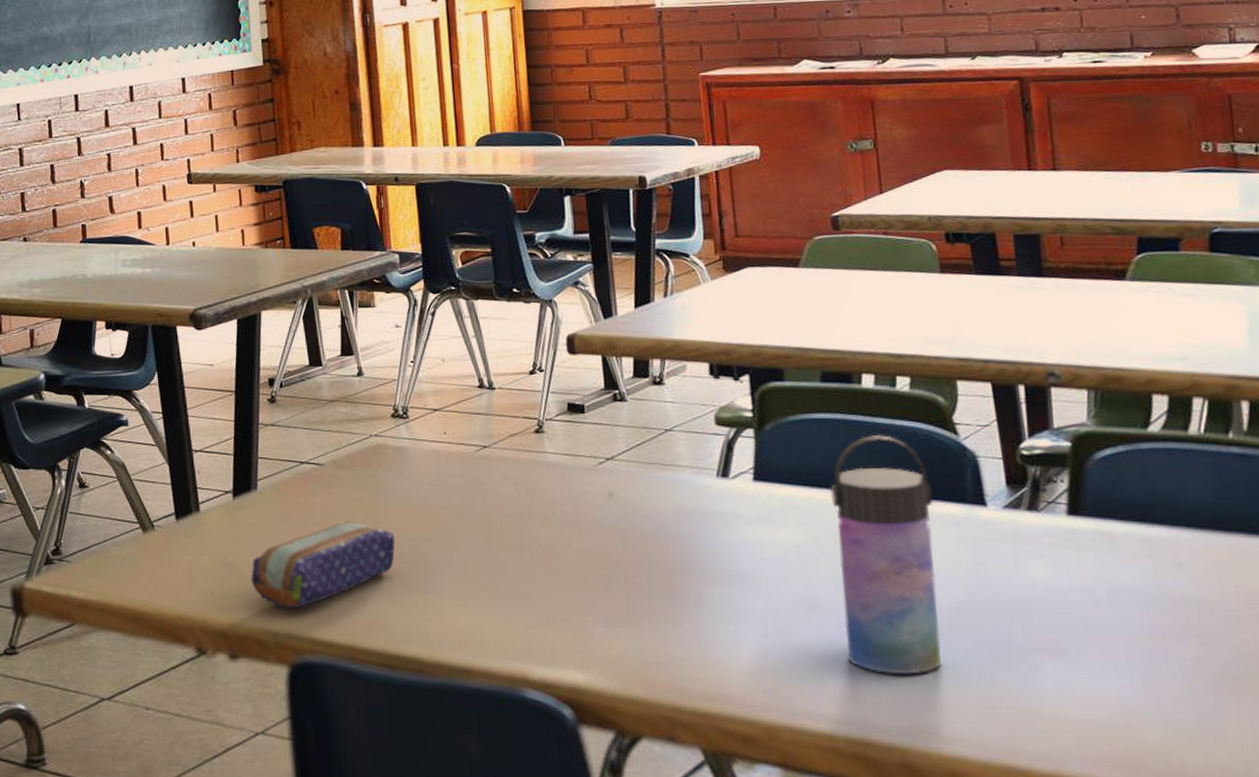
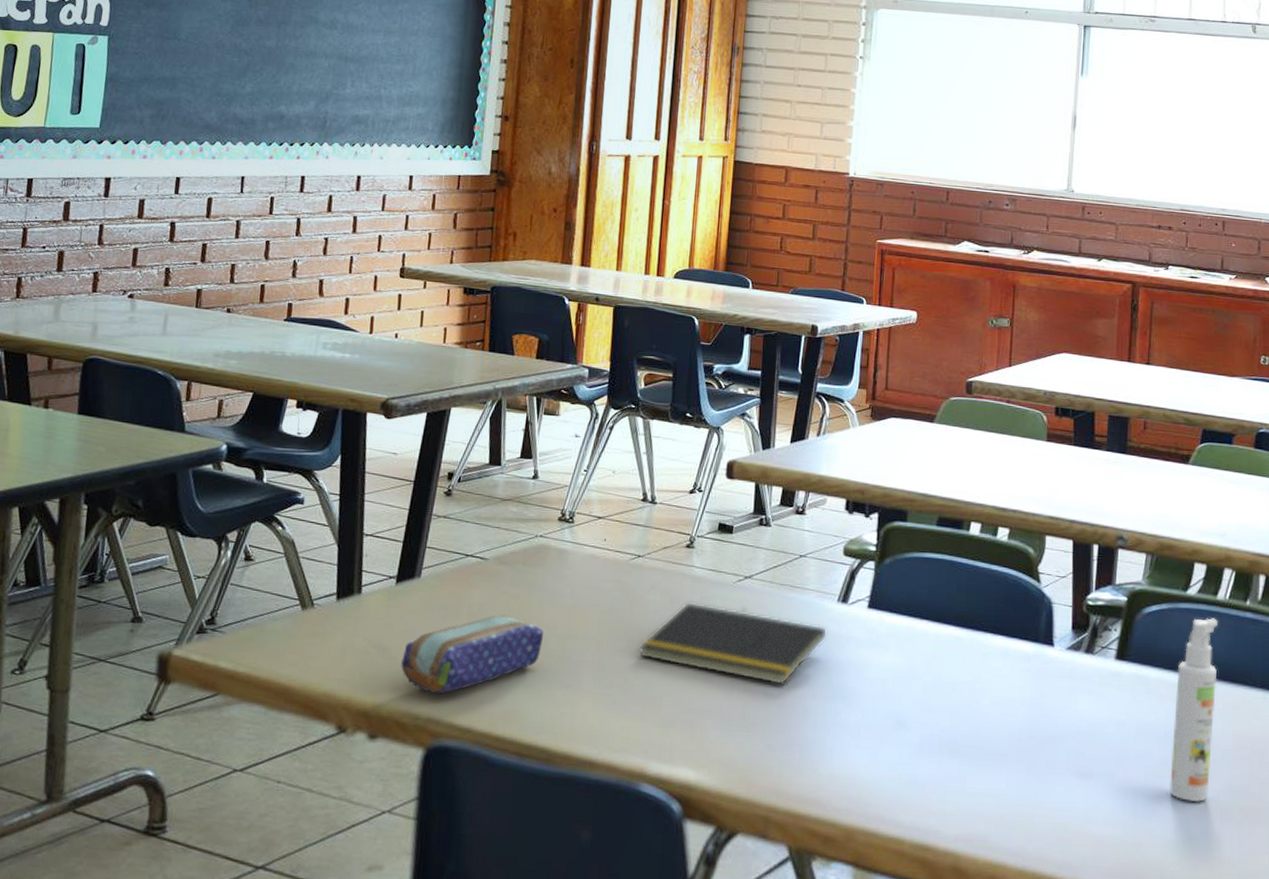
notepad: none [499,490,711,573] -> present [639,601,828,685]
water bottle: present [830,434,941,675] -> none [923,576,1012,789]
spray bottle: none [1149,457,1215,675] -> present [1170,618,1218,803]

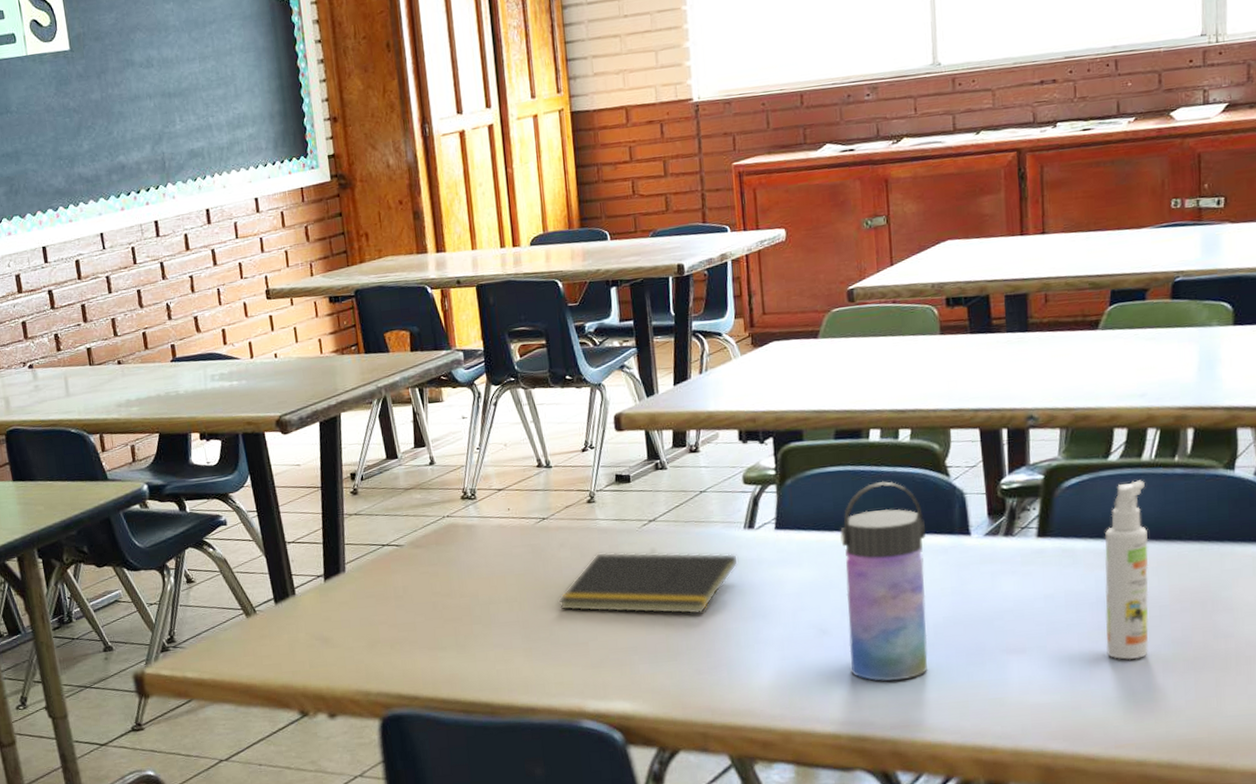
pencil case: present [401,615,544,695] -> none [344,592,468,672]
water bottle: none [923,576,1012,789] -> present [840,480,928,681]

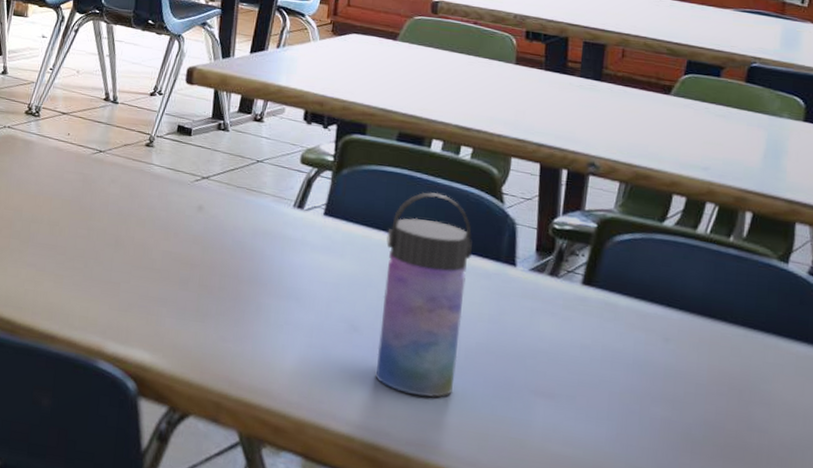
notepad: present [558,552,739,615] -> none [99,196,283,281]
spray bottle: present [1104,480,1149,660] -> none [636,250,697,433]

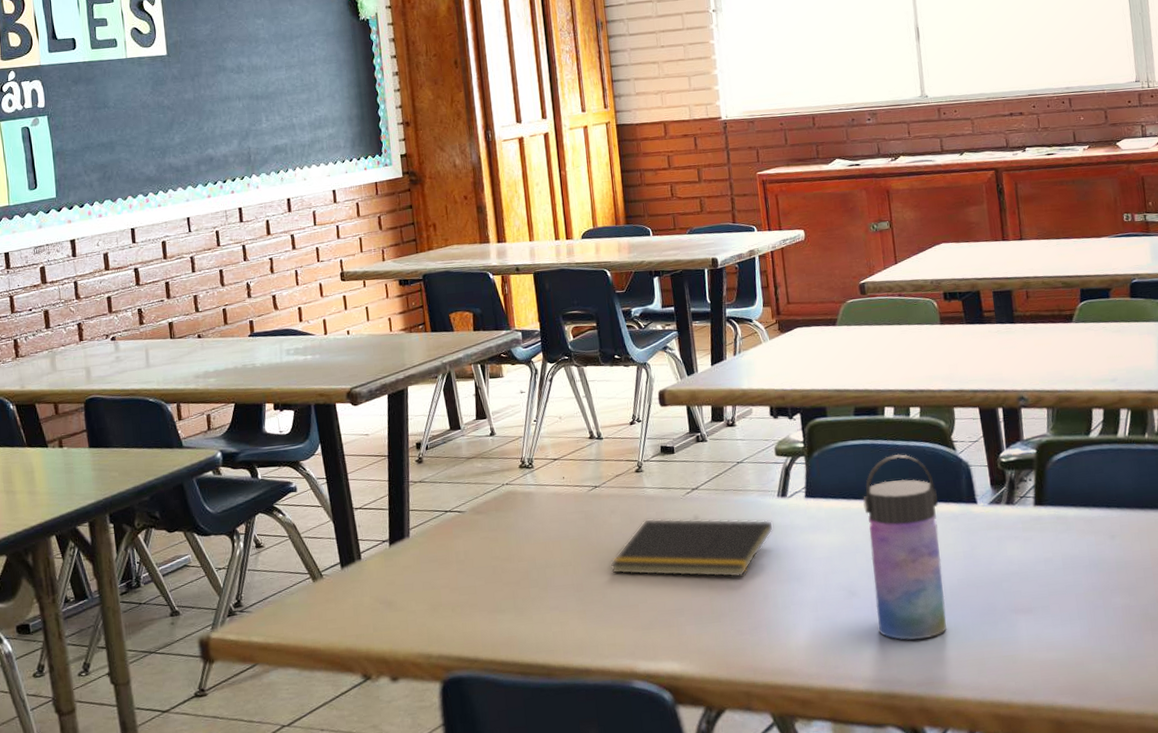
notepad: none [99,196,283,281] -> present [610,518,774,578]

